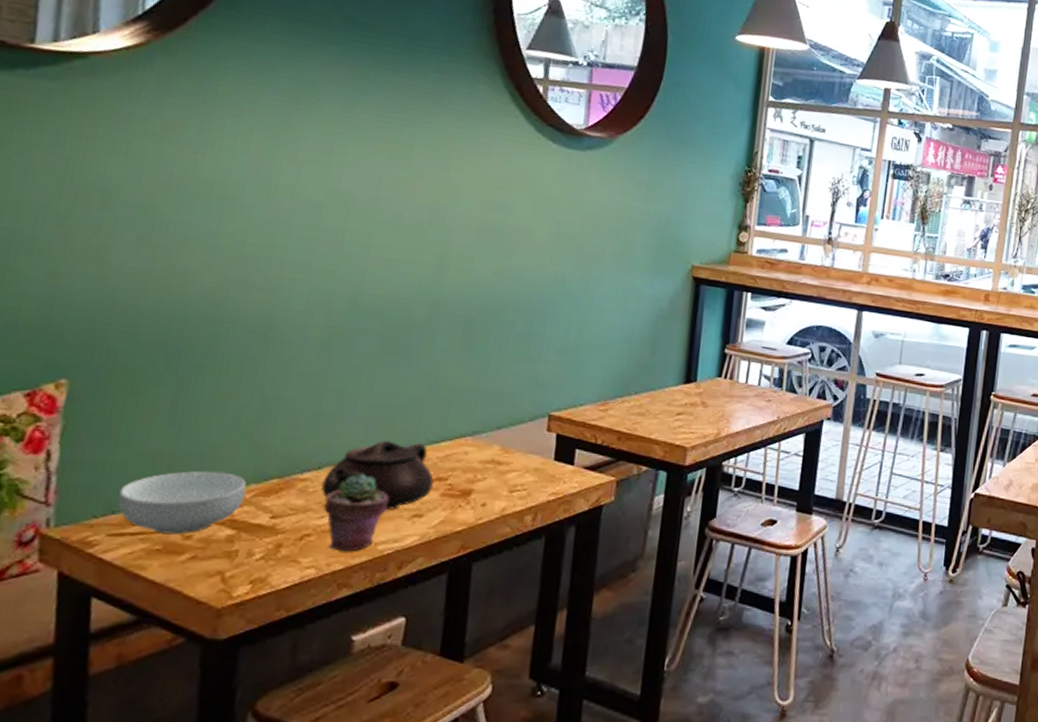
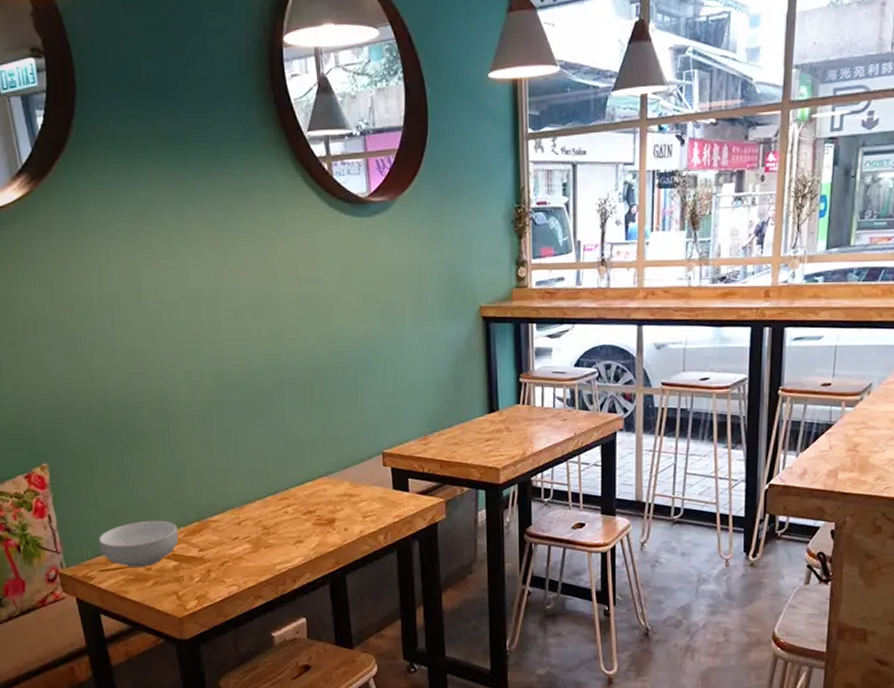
teapot: present [321,440,434,510] -> none [228,485,306,539]
potted succulent: present [324,473,389,552] -> none [232,513,277,572]

